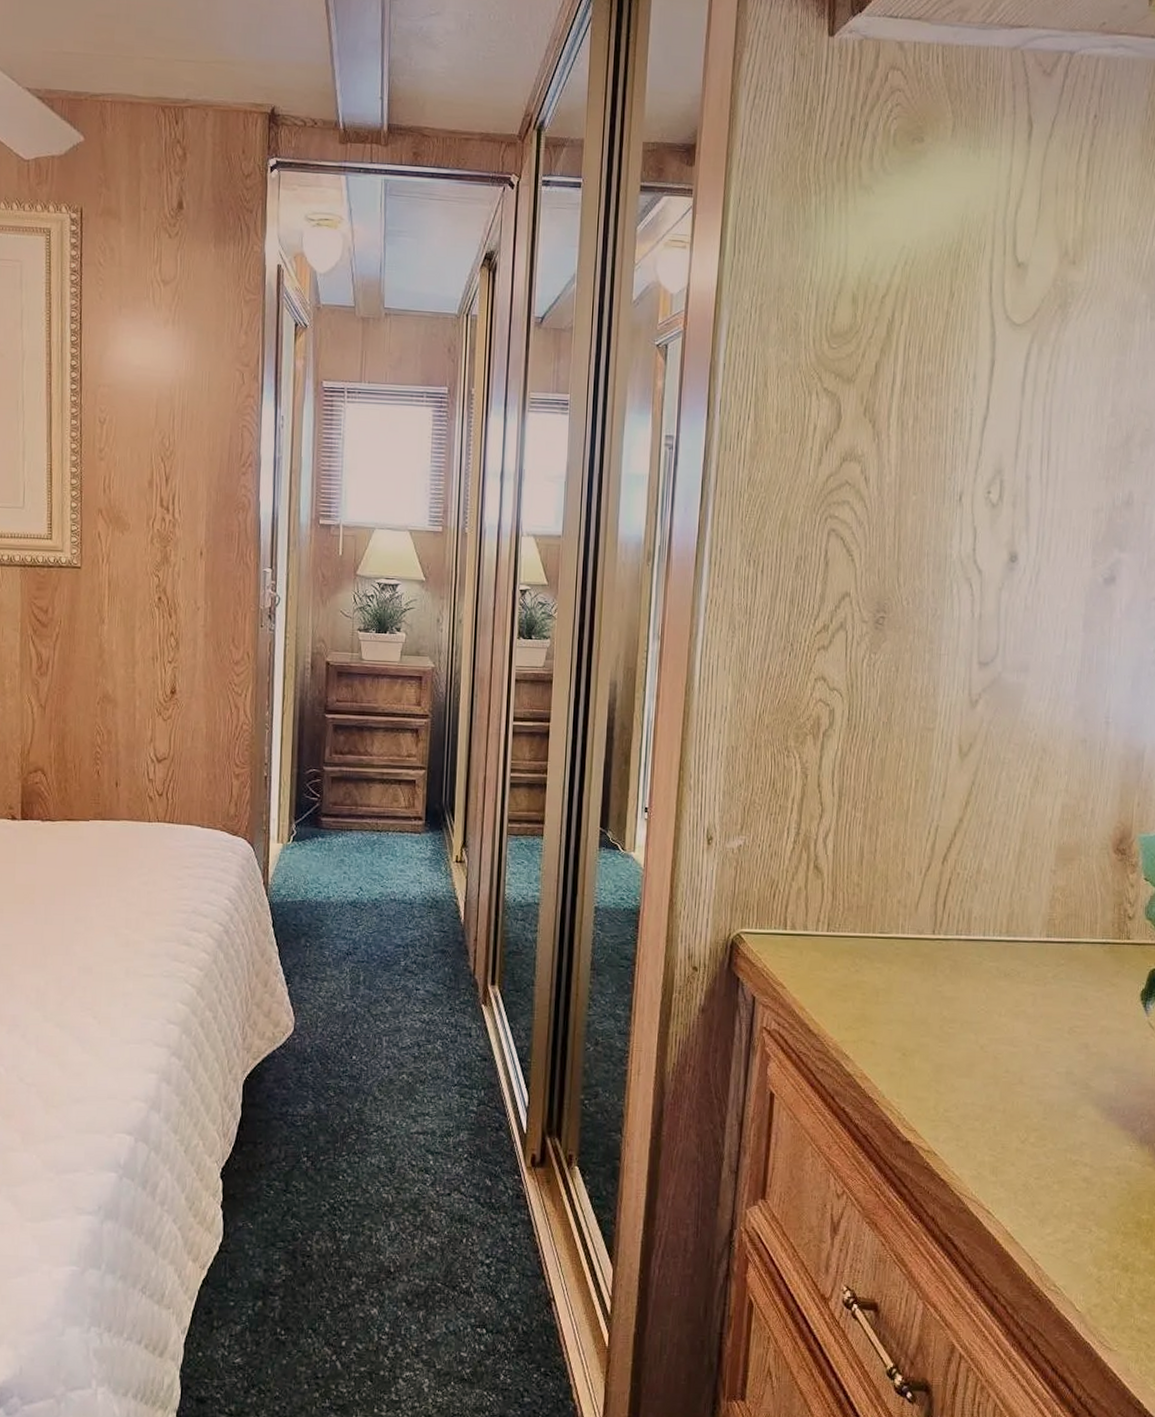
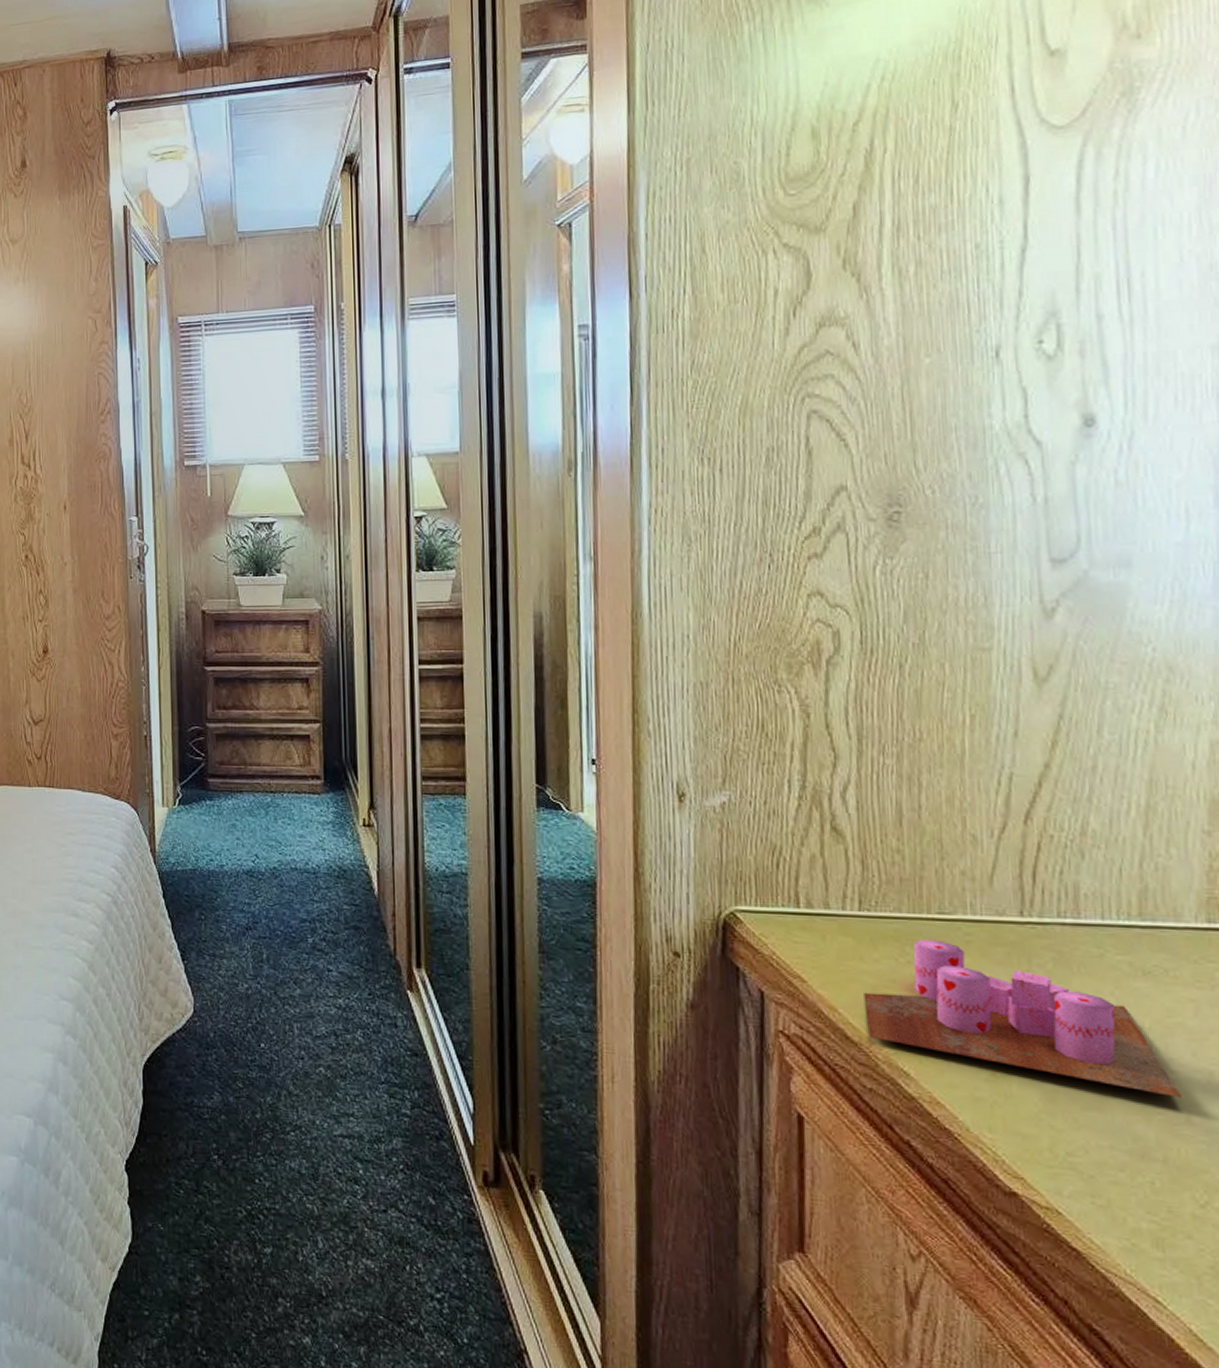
candle: none [824,953,1020,1066] -> present [864,939,1183,1099]

